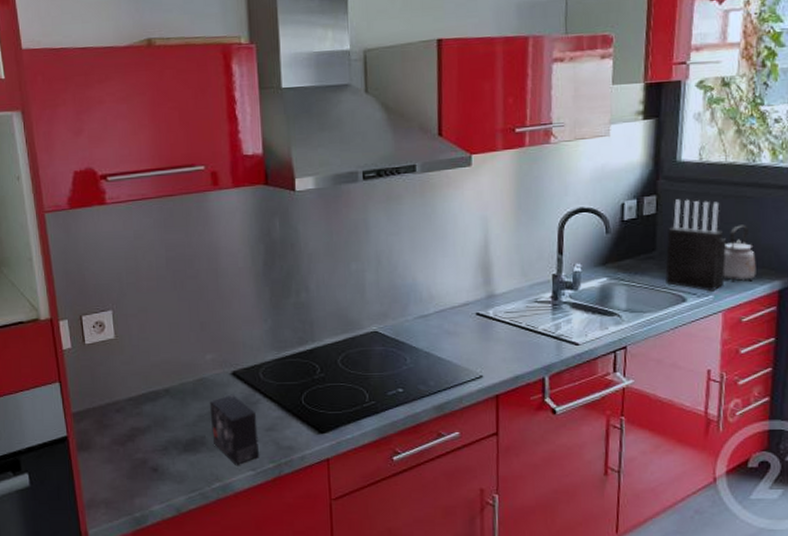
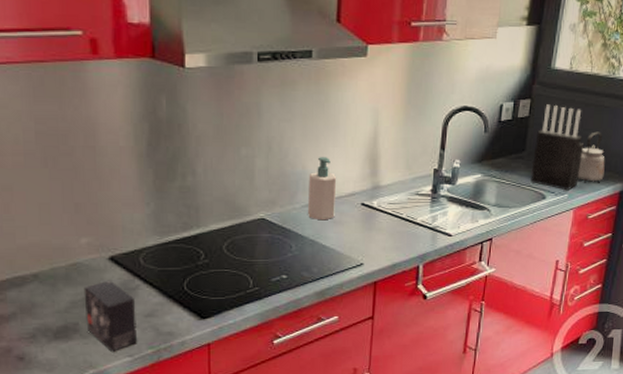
soap bottle: none [419,268,449,332] -> present [308,157,337,221]

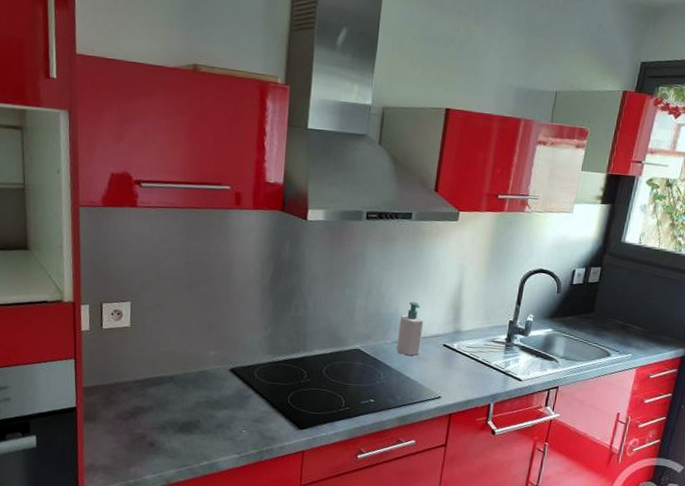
small box: present [83,280,138,352] -> none [206,387,248,448]
knife block: present [530,104,585,191] -> none [597,273,649,351]
kettle: present [577,131,605,182] -> none [641,300,669,346]

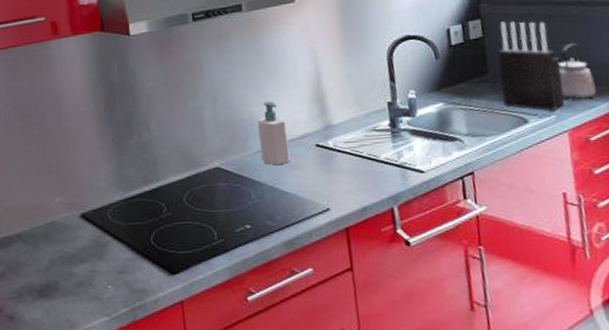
knife block: none [597,273,649,351] -> present [497,21,565,112]
kettle: none [641,300,669,346] -> present [558,43,597,99]

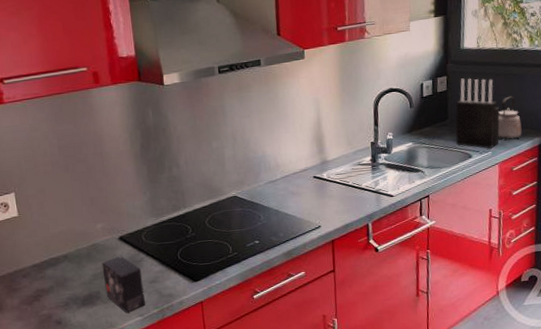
small box: none [60,237,114,311] -> present [101,255,146,313]
soap bottle: present [257,101,290,166] -> none [268,142,293,194]

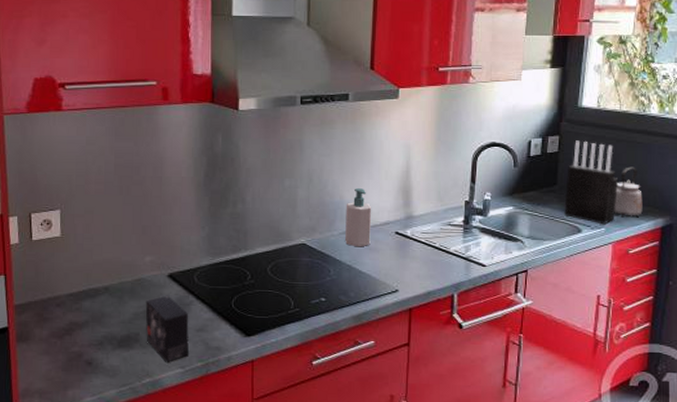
soap bottle: none [268,142,293,194] -> present [345,188,372,247]

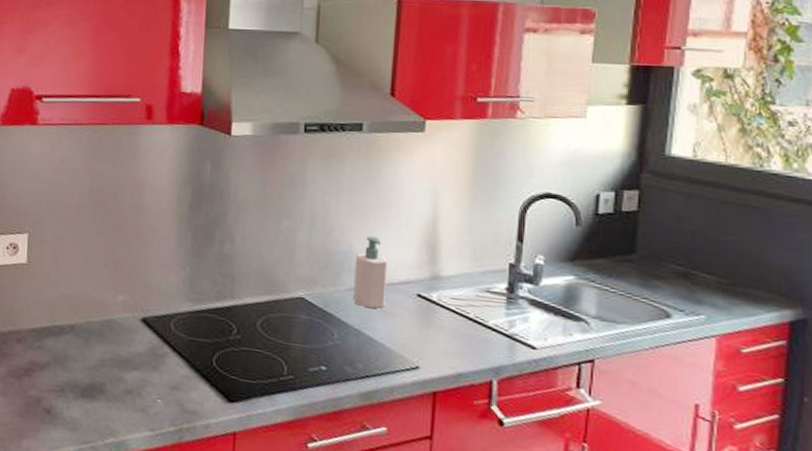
small box: present [145,295,190,362] -> none [112,342,163,422]
knife block: present [564,140,619,225] -> none [646,198,725,311]
kettle: present [614,167,643,217] -> none [718,237,761,304]

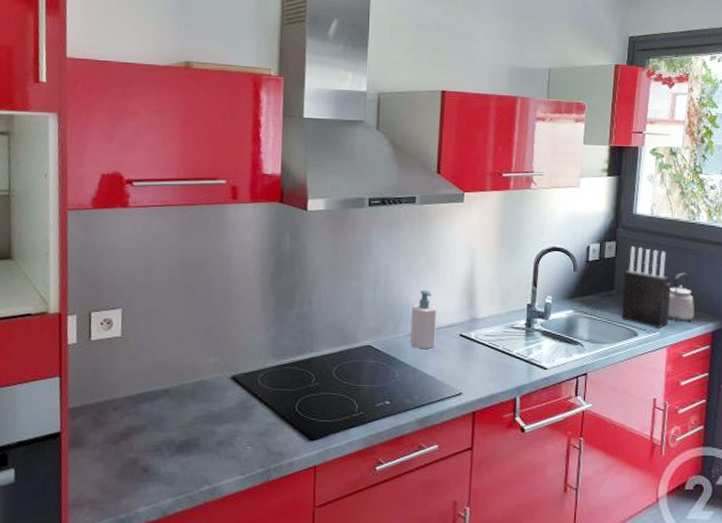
knife block: none [646,198,725,311] -> present [621,246,672,329]
kettle: none [718,237,761,304] -> present [668,272,695,321]

